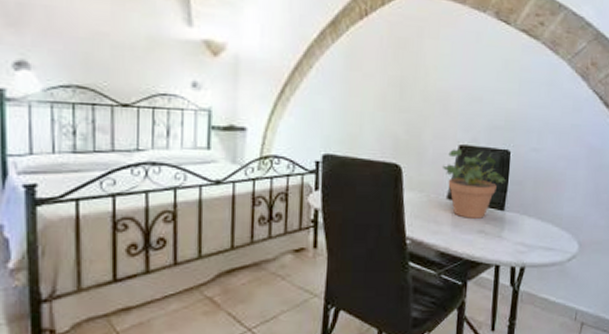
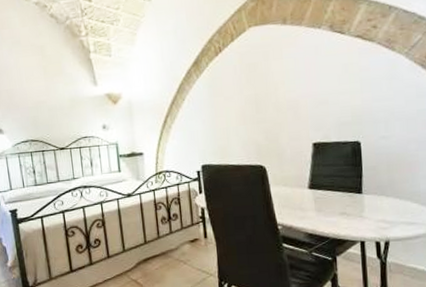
potted plant: present [442,149,506,219] -> none [300,145,360,204]

